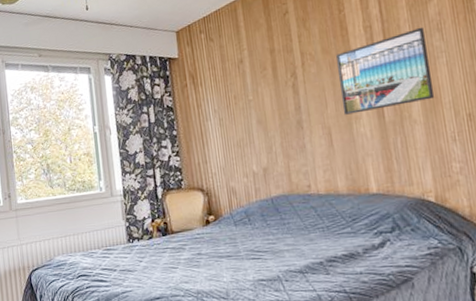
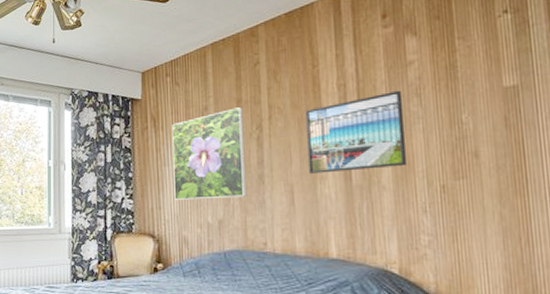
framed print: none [210,57,288,153] -> present [172,107,247,200]

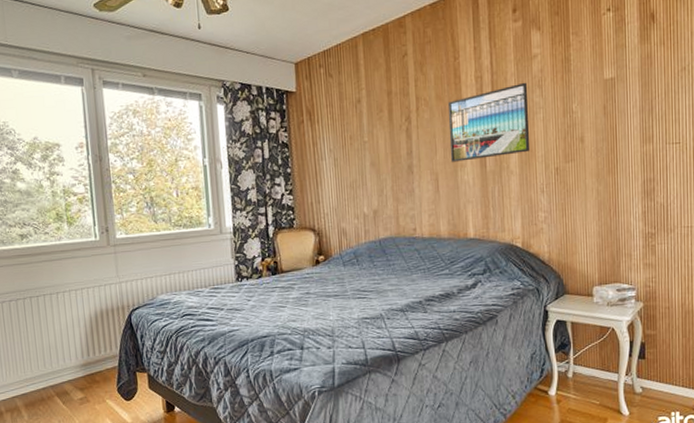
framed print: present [172,107,247,200] -> none [327,99,398,193]

